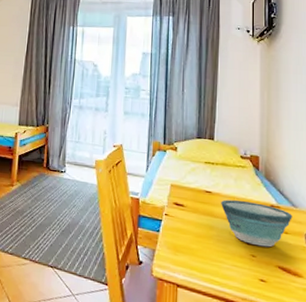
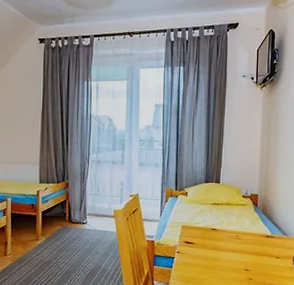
bowl: present [221,199,292,247] -> none [225,234,284,271]

